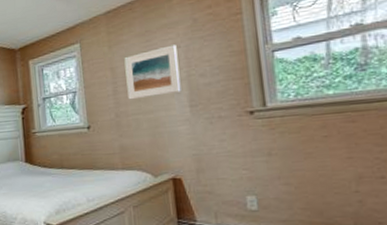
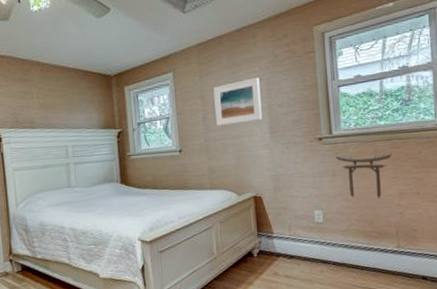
torii gate: none [272,116,345,184] -> present [336,143,392,199]

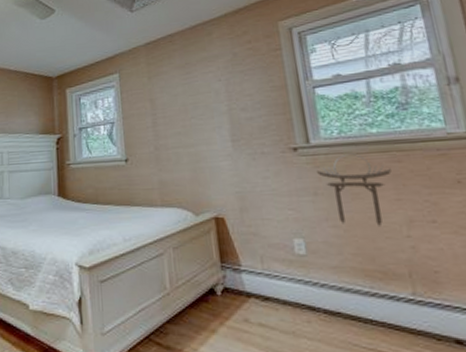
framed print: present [213,77,263,126] -> none [164,78,223,133]

